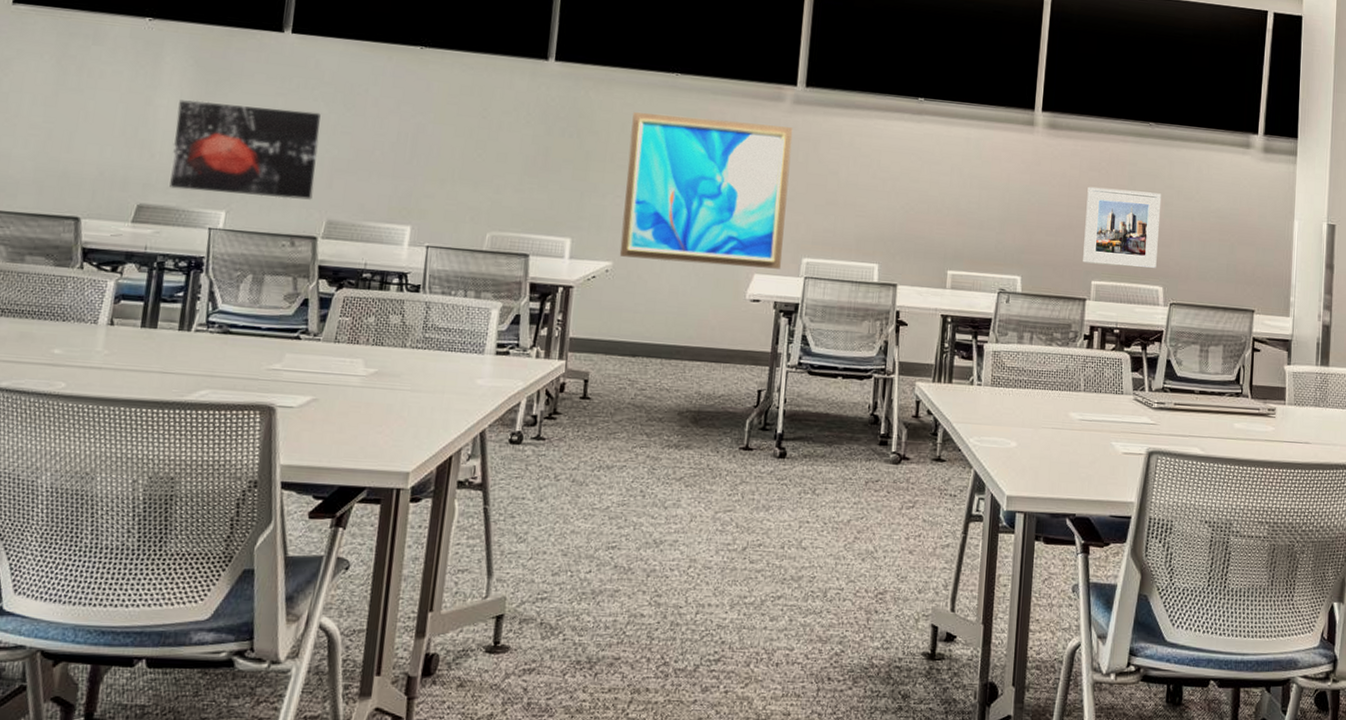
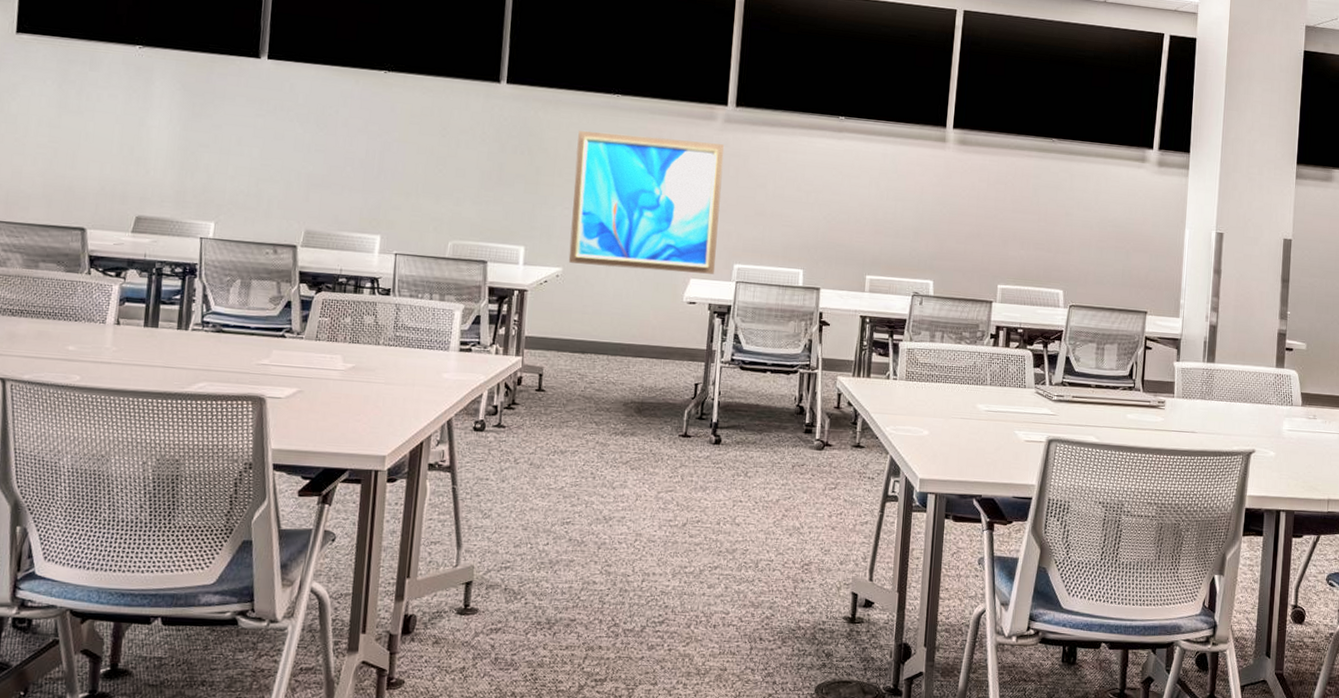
wall art: present [169,100,321,200] -> none [164,121,296,212]
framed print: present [1083,186,1162,269] -> none [990,198,1063,274]

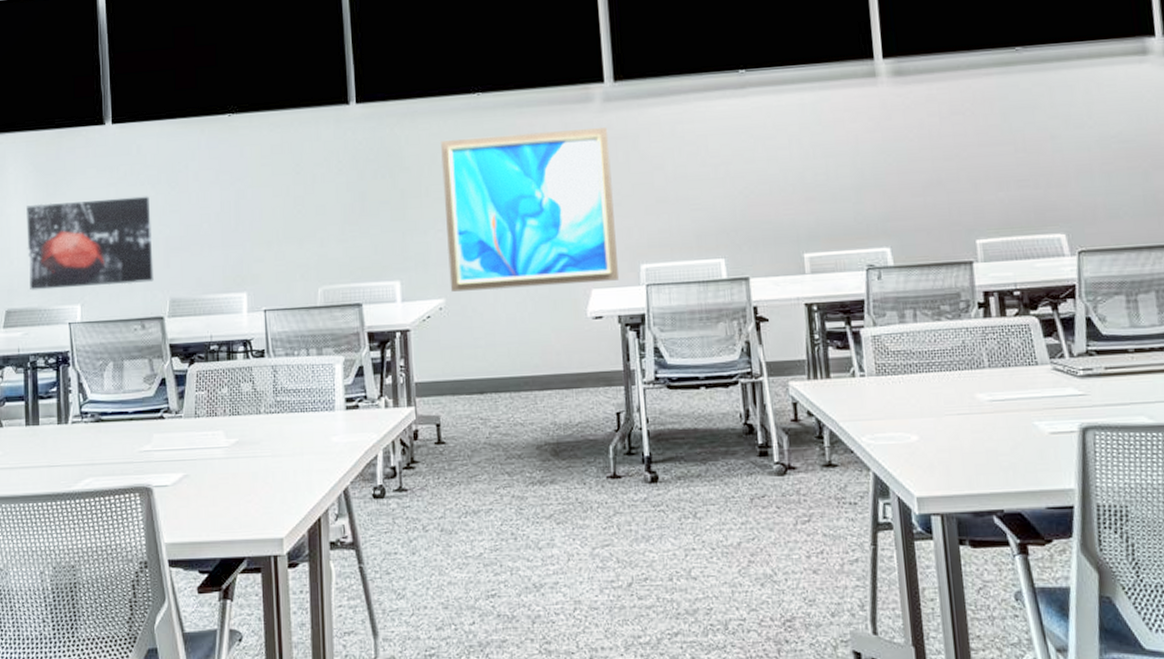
wall art: none [164,121,296,212] -> present [26,196,154,291]

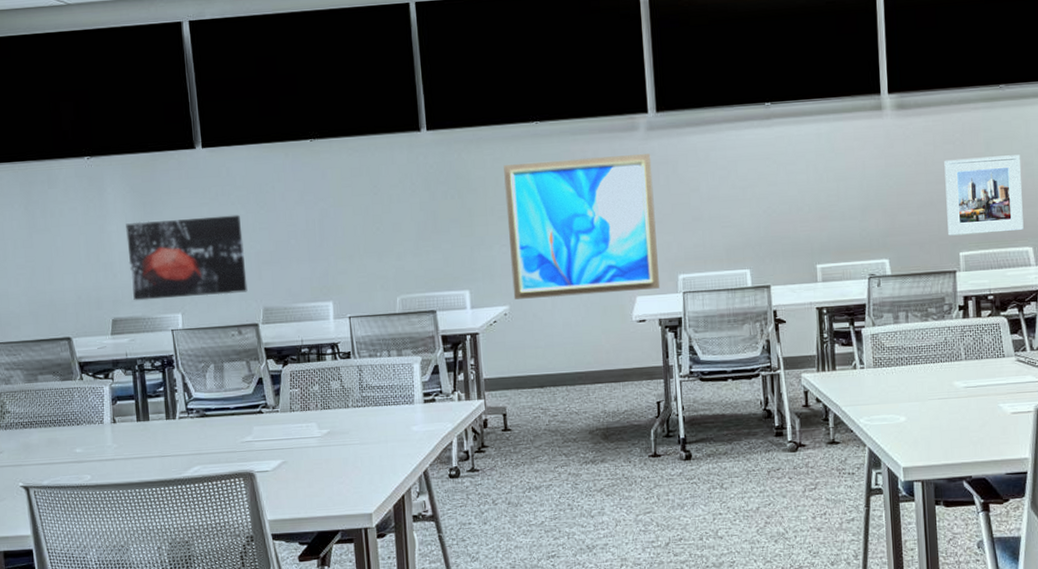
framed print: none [953,126,1053,221] -> present [944,154,1024,236]

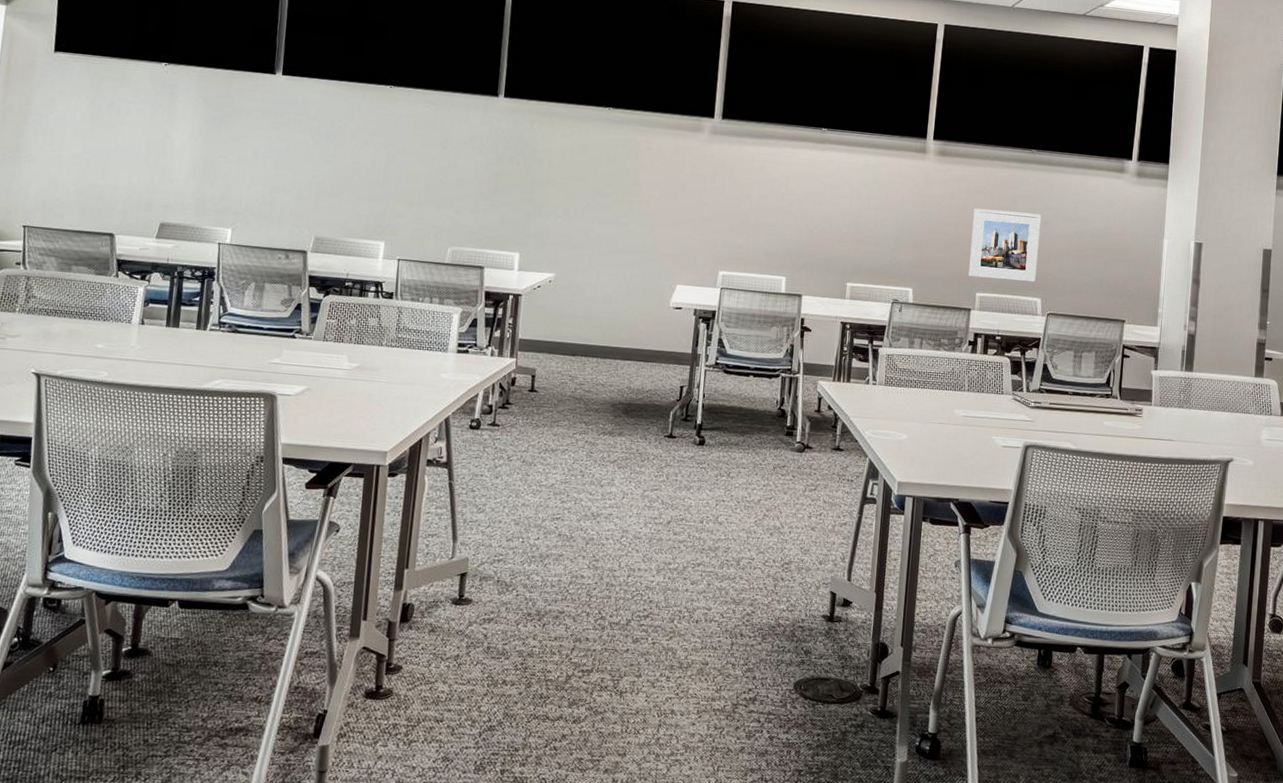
wall art: present [126,214,248,301] -> none [186,133,308,219]
wall art: present [504,154,661,299] -> none [560,142,711,281]

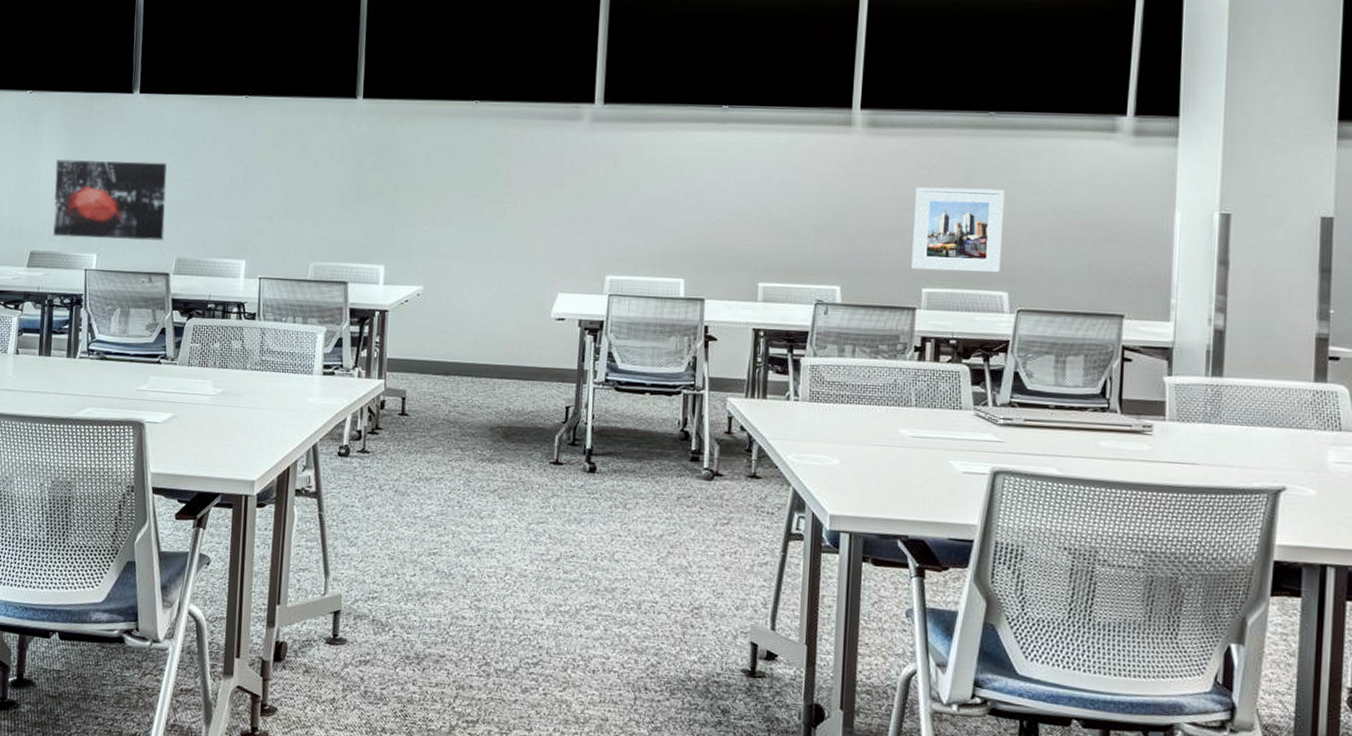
wall art: none [186,133,308,219] -> present [53,159,167,241]

